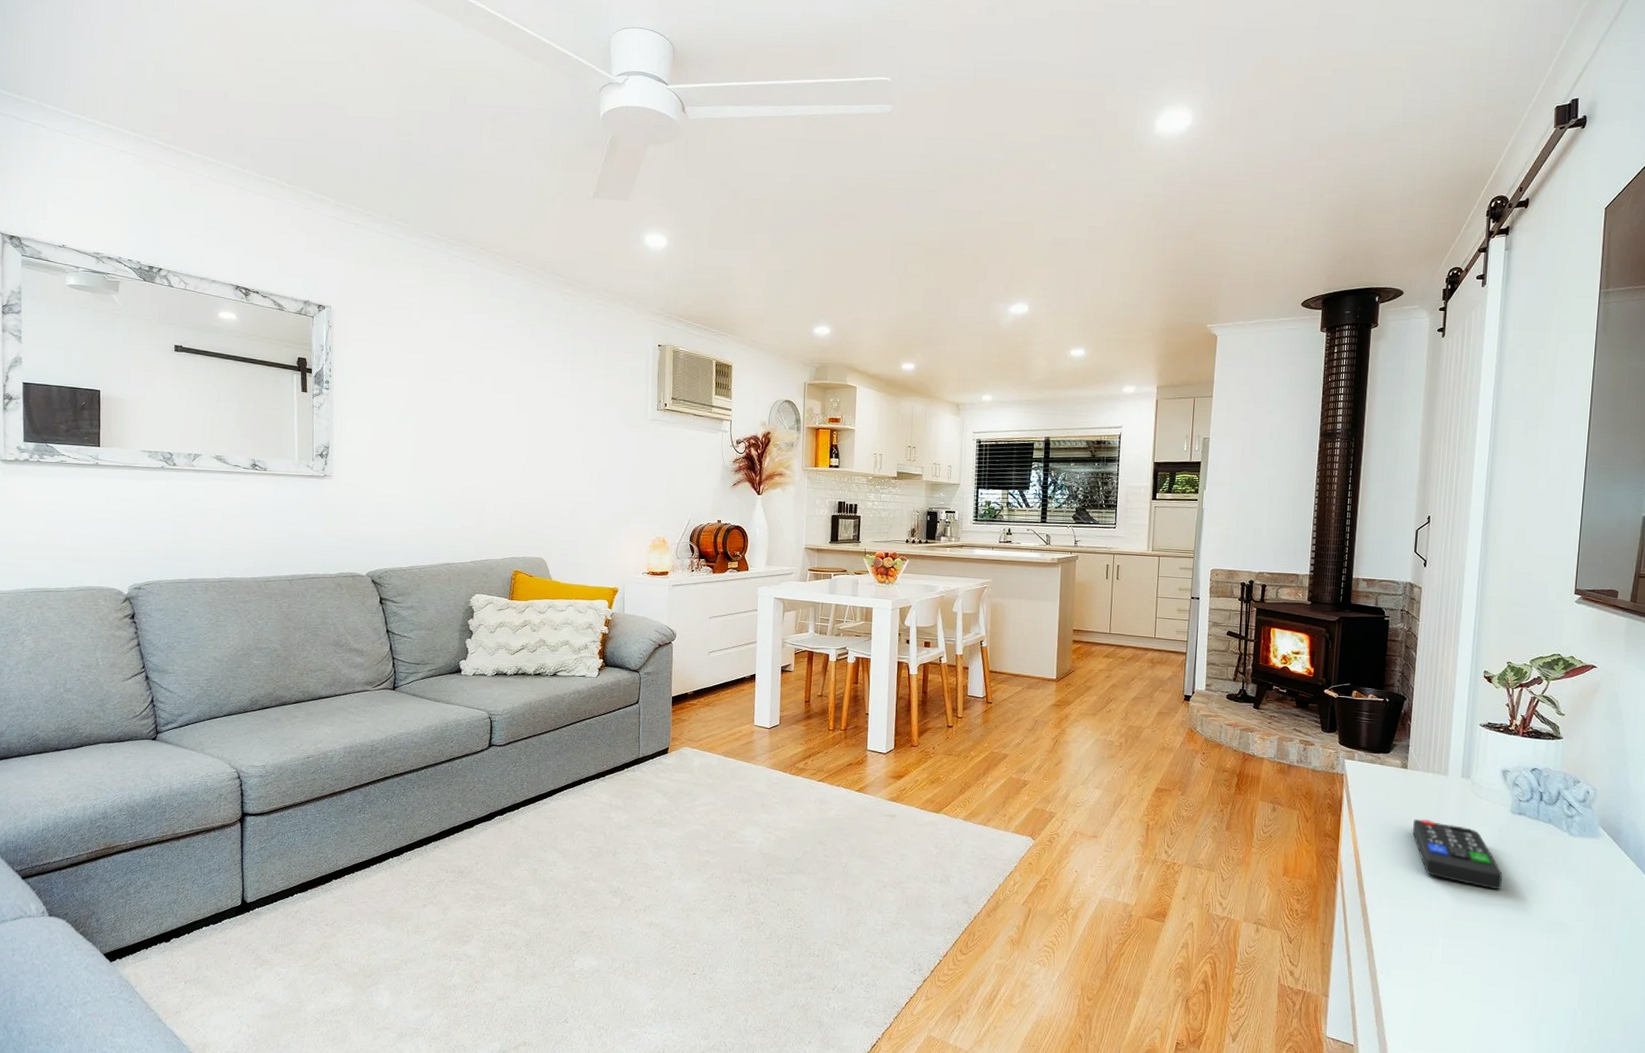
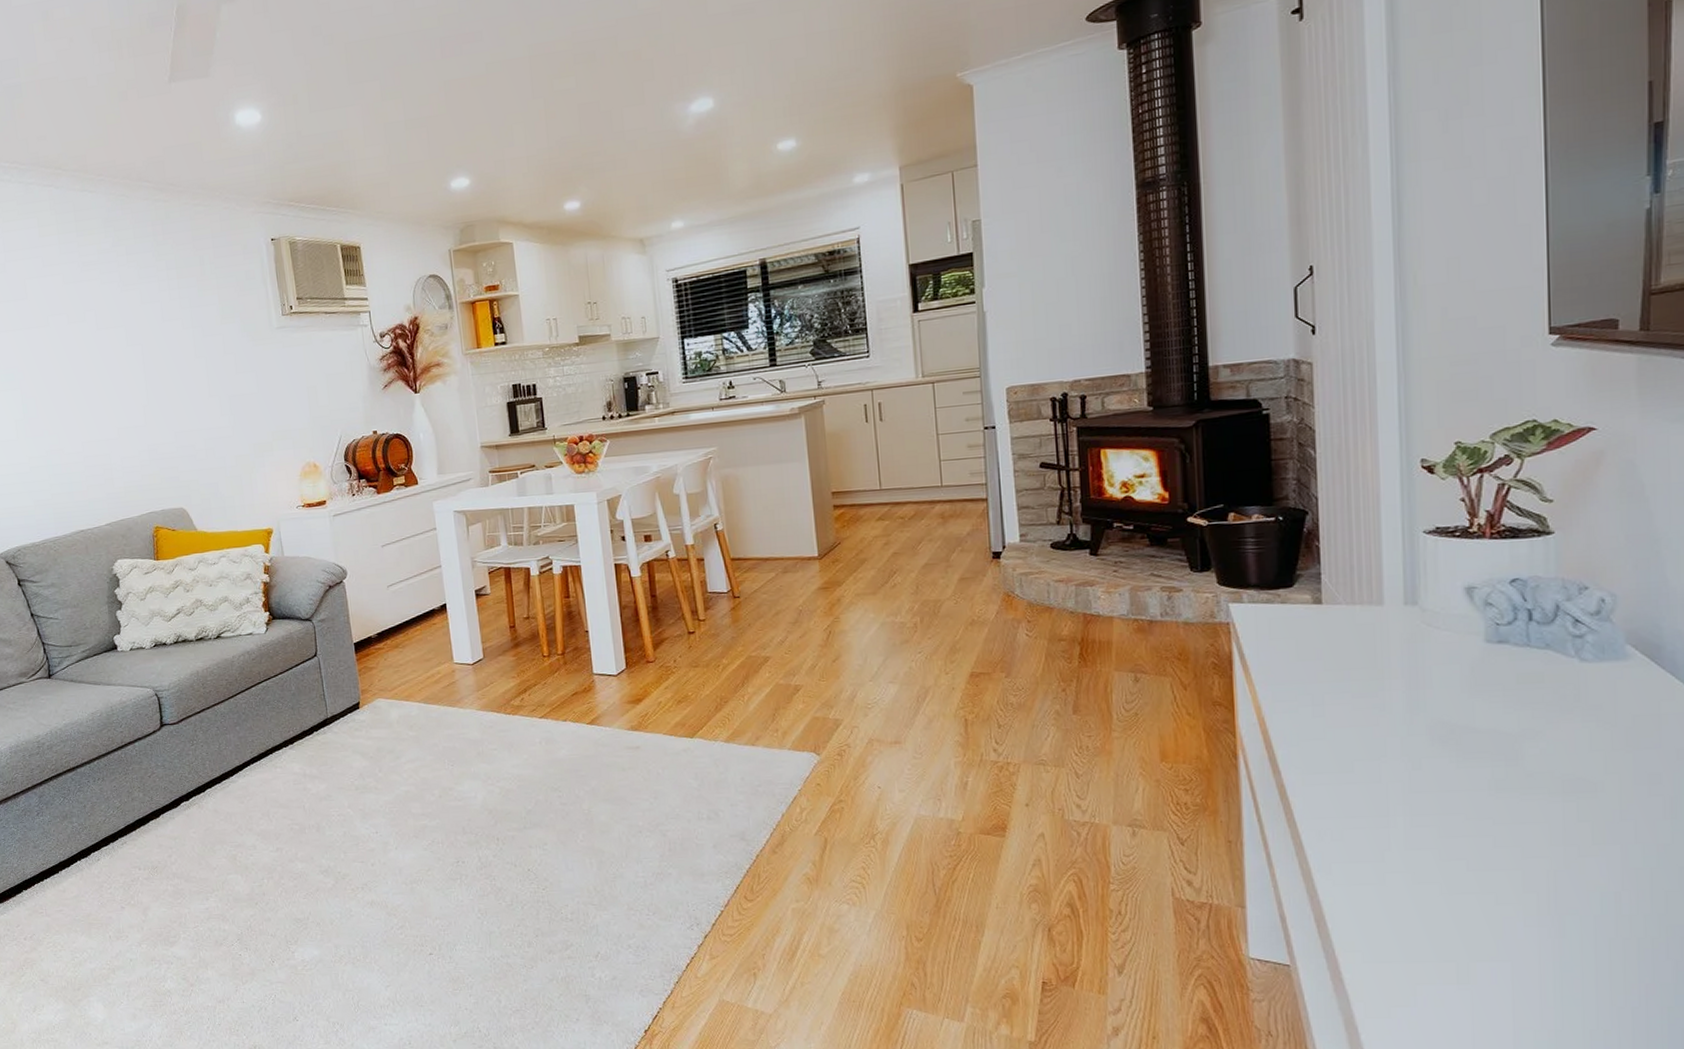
remote control: present [1413,819,1502,890] -> none [1340,666,1483,747]

